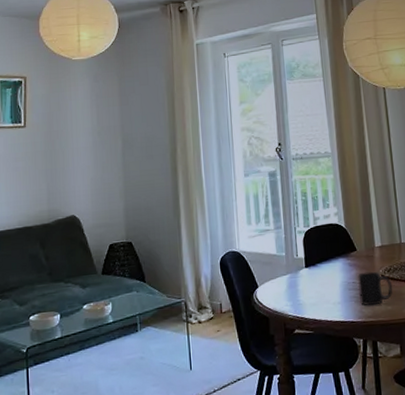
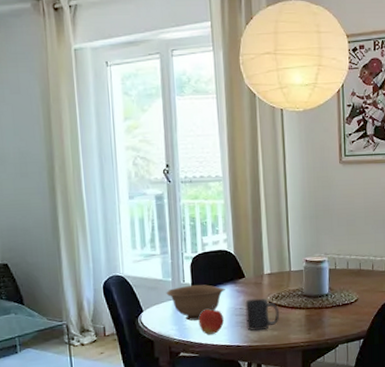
bowl: none [280,258,338,296] -> present [166,284,225,321]
apple: none [312,280,337,310] -> present [198,305,224,335]

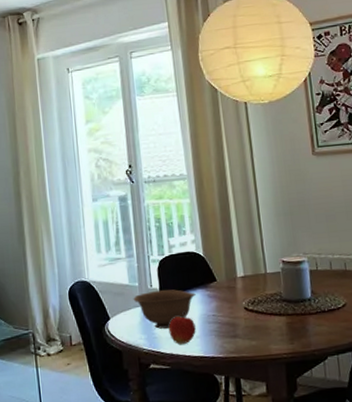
mug: present [245,298,280,331] -> none [218,303,258,340]

